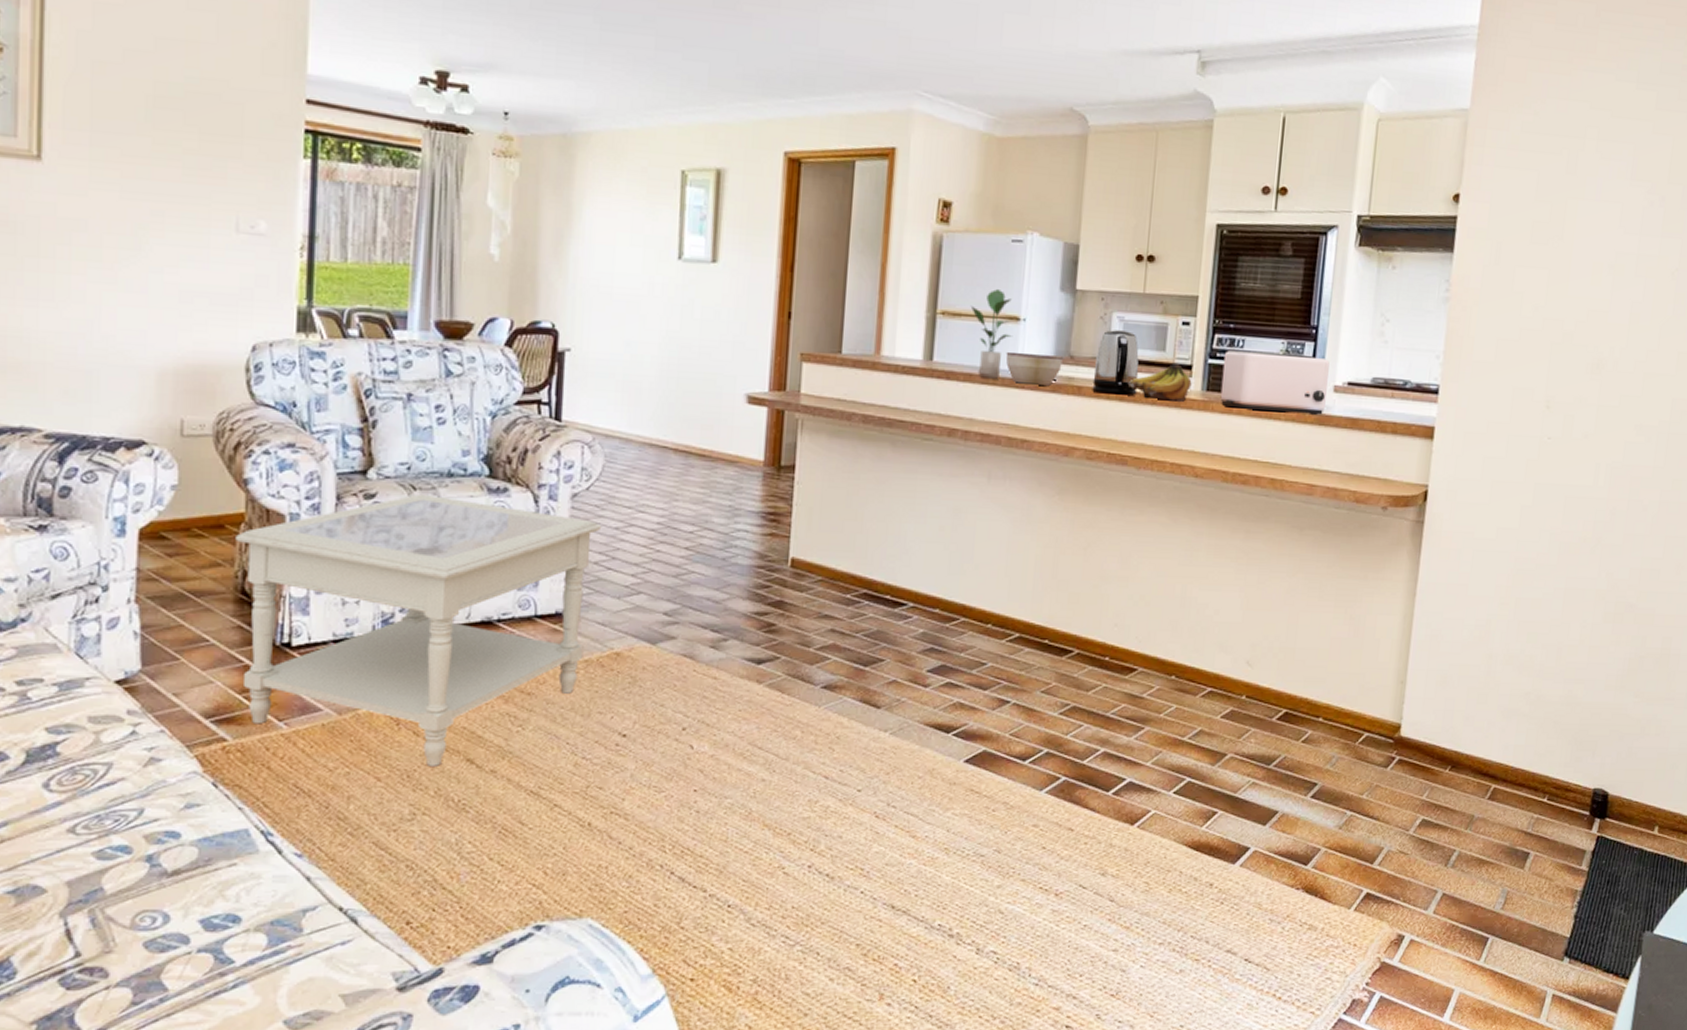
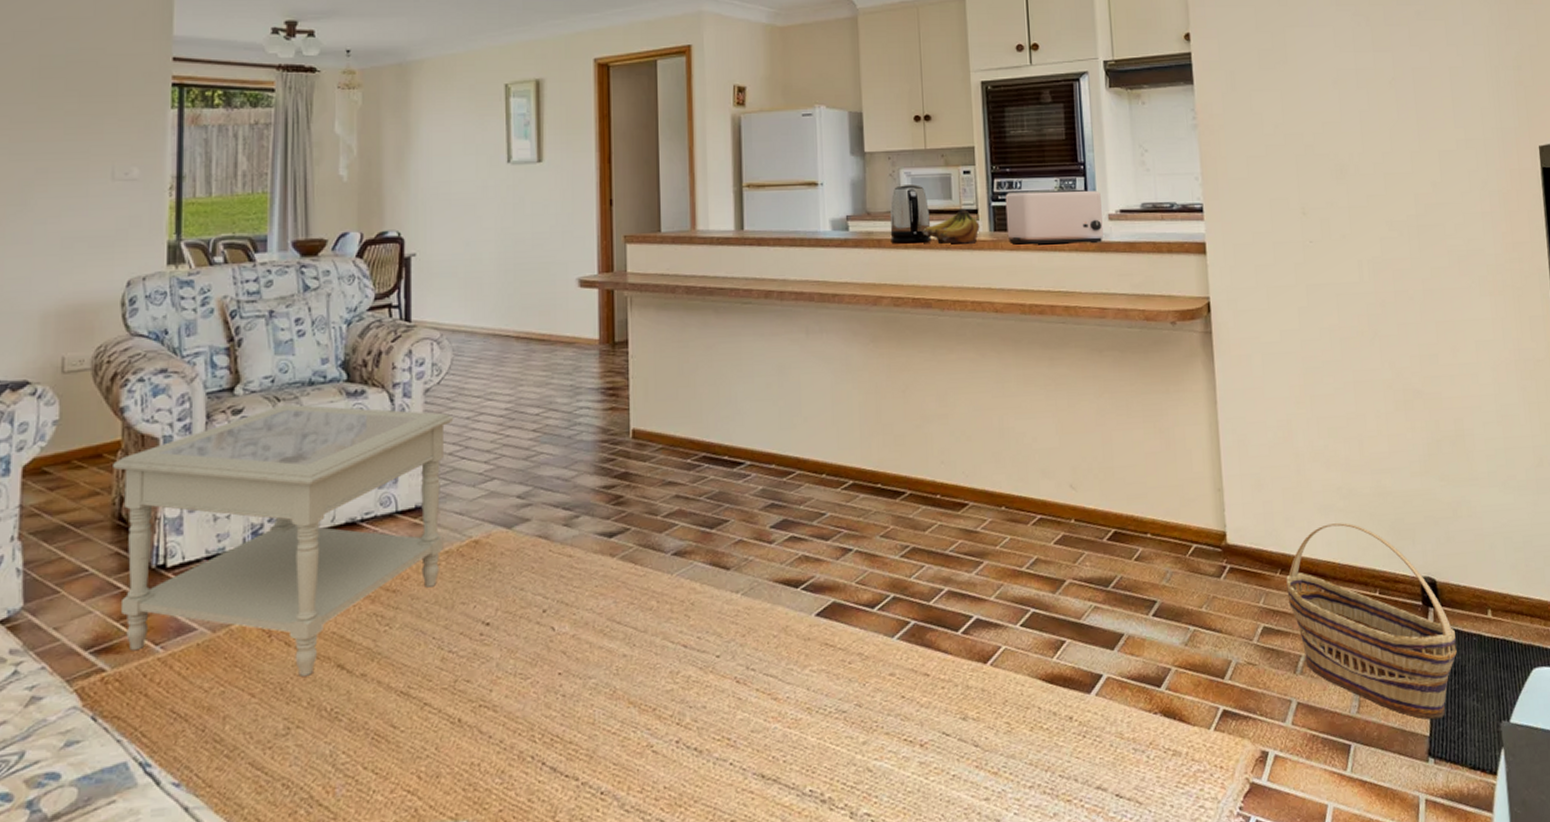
potted plant: present [970,289,1013,381] -> none [772,160,814,242]
bowl: present [1005,351,1063,387] -> none [809,214,861,244]
basket: none [1452,727,1617,923] -> present [1286,523,1457,720]

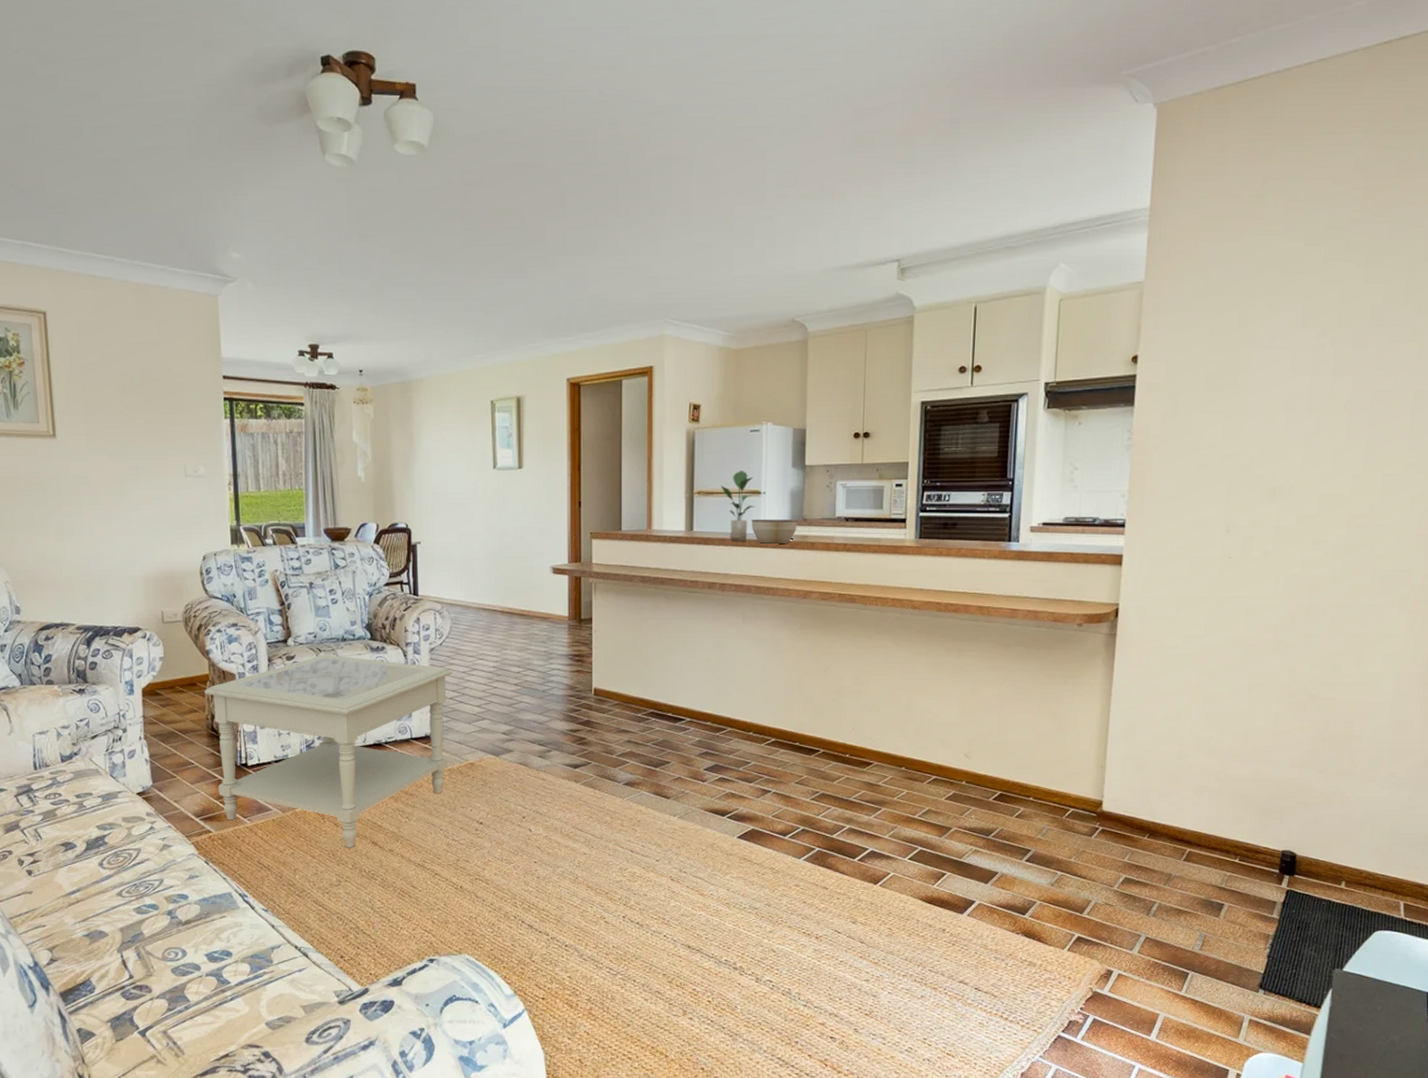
potted plant: none [772,160,814,242] -> present [720,471,756,543]
bowl: none [809,214,861,244] -> present [751,519,797,545]
kettle: present [890,184,932,244] -> none [823,495,861,547]
fruit: present [922,210,980,245] -> none [852,519,906,550]
toaster: present [1005,190,1103,245] -> none [931,504,1026,553]
basket: present [1286,523,1457,720] -> none [1151,801,1306,962]

